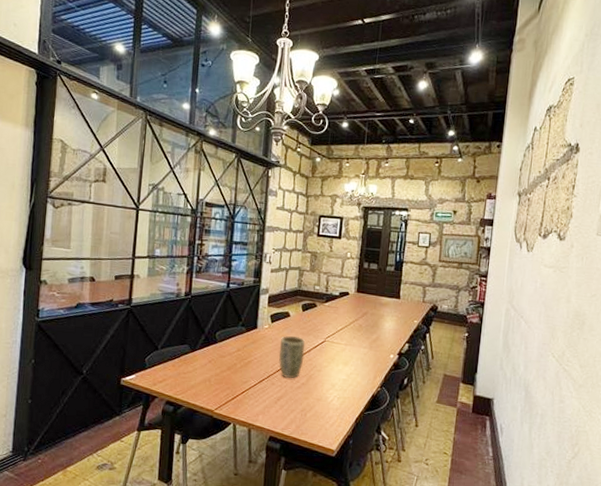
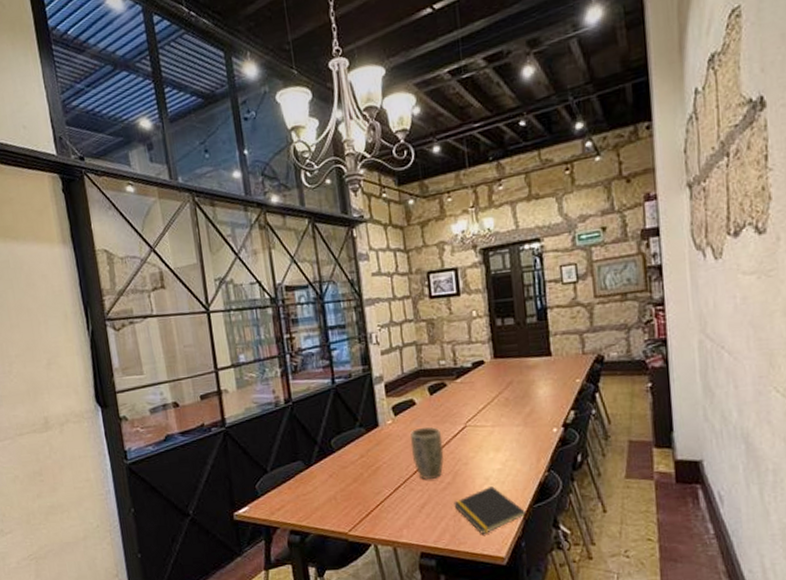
notepad: none [303,392,358,429] -> present [453,486,527,534]

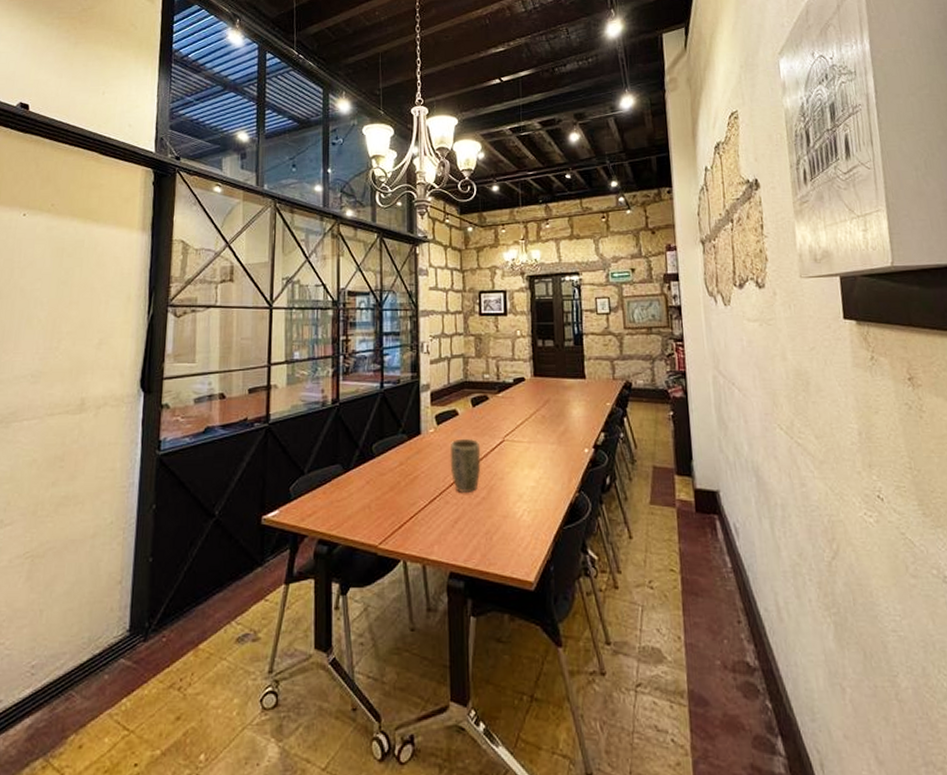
notepad: present [453,486,527,534] -> none [487,504,557,555]

